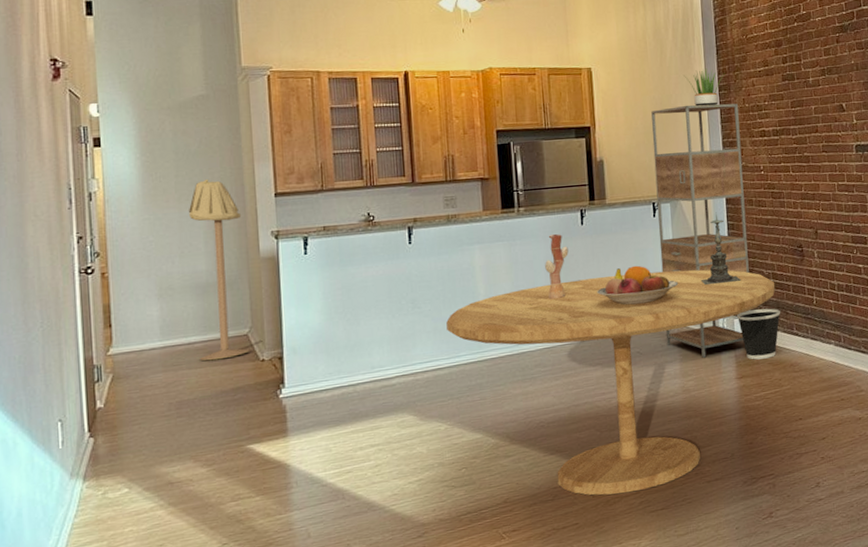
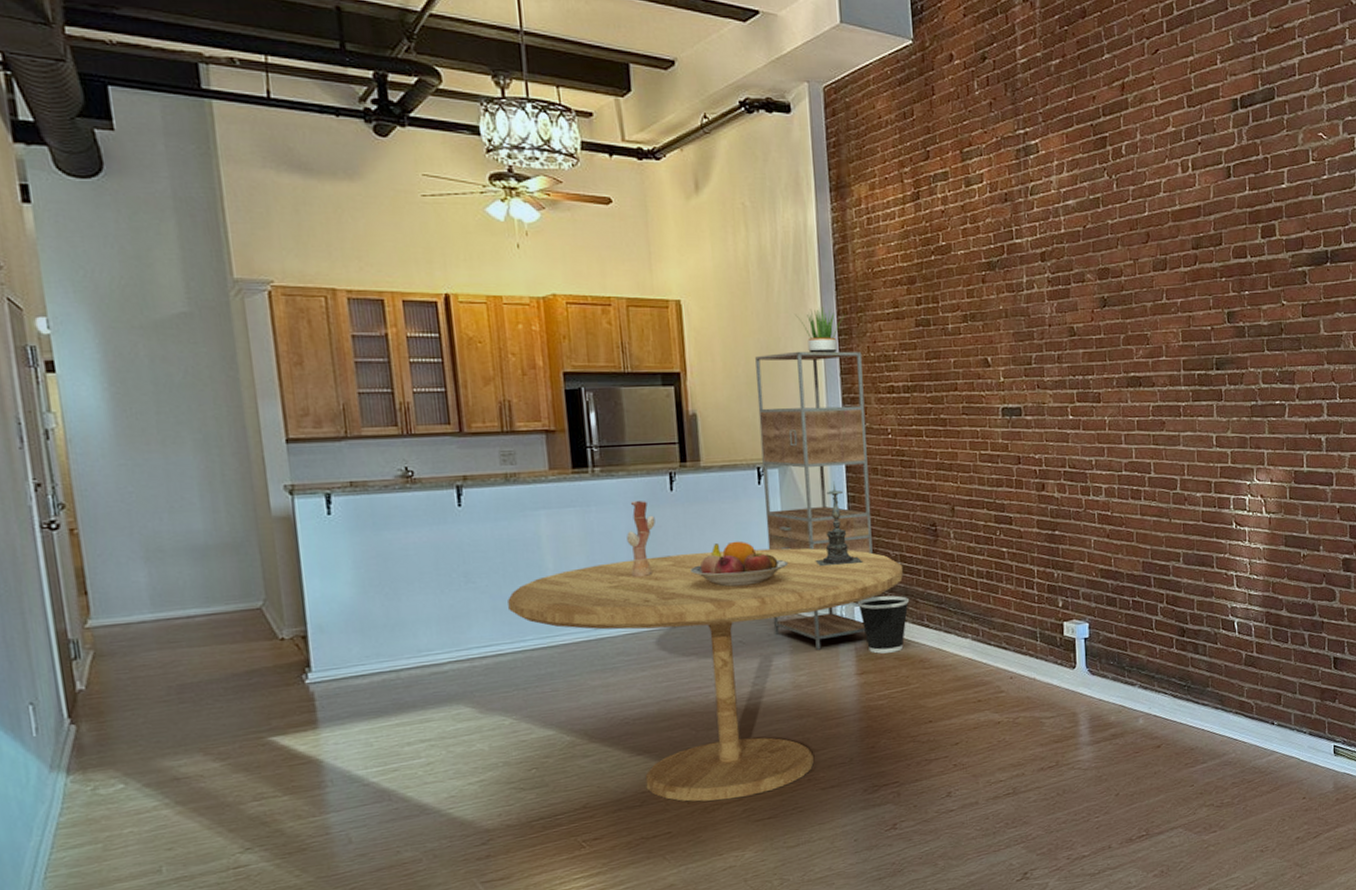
floor lamp: present [189,178,250,361] -> none [177,417,266,638]

